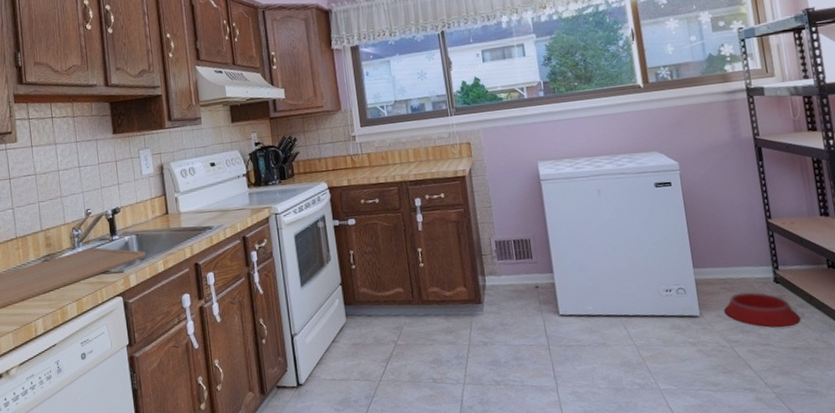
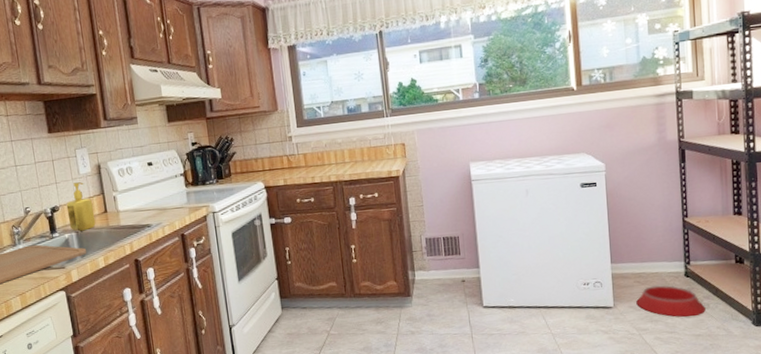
soap dispenser: none [127,183,157,234] -> present [66,182,96,232]

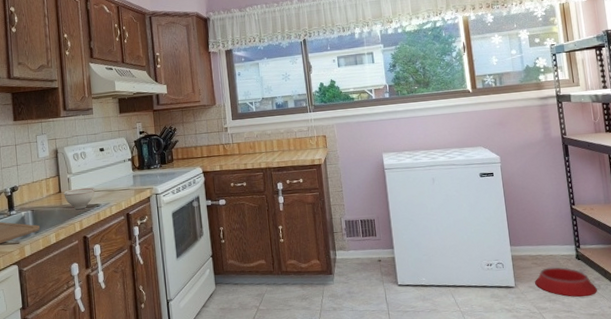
soap dispenser: present [66,182,96,232] -> none [24,165,50,210]
bowl: none [110,205,145,231] -> present [63,187,95,210]

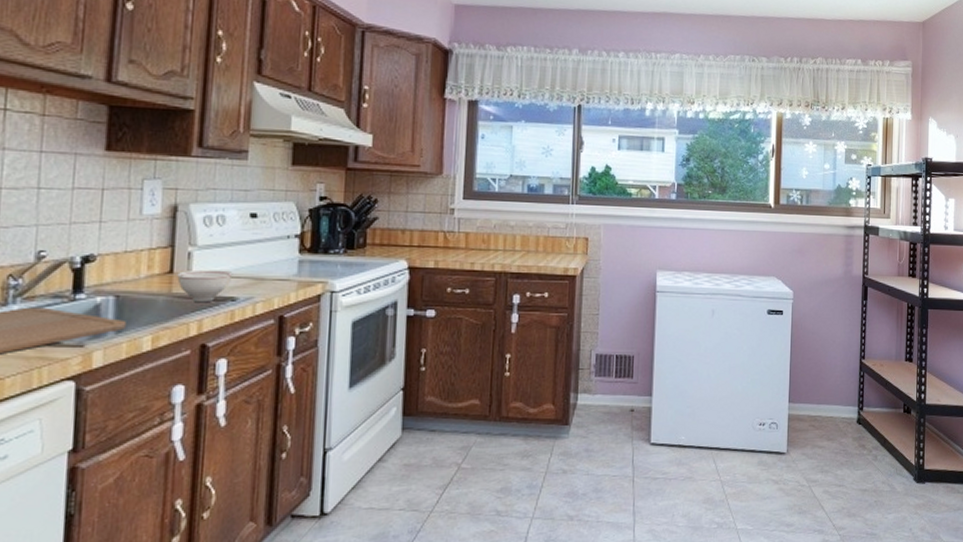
pet bowl: present [535,267,597,297] -> none [809,431,873,469]

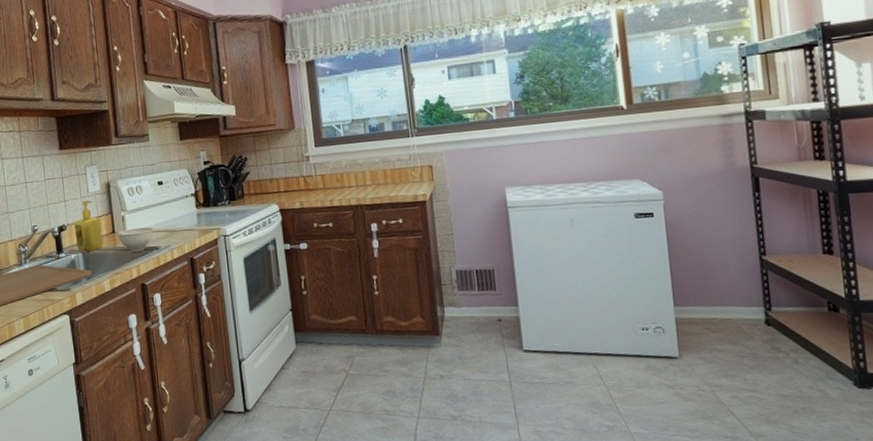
soap dispenser: none [107,225,154,295] -> present [74,200,103,252]

